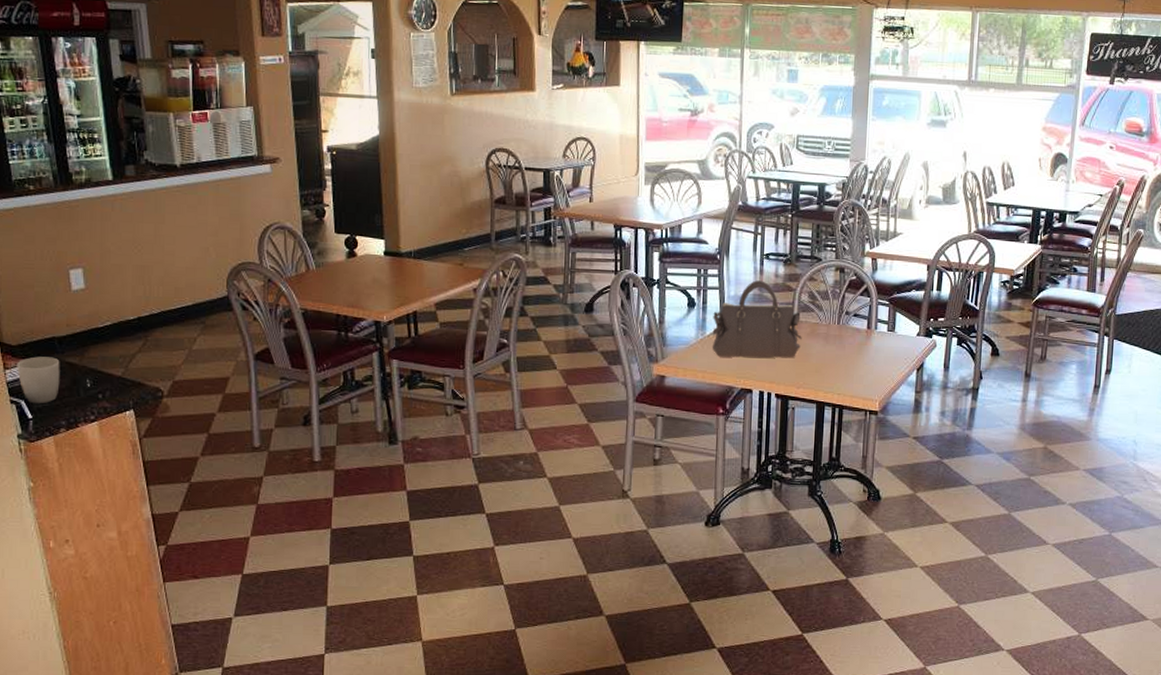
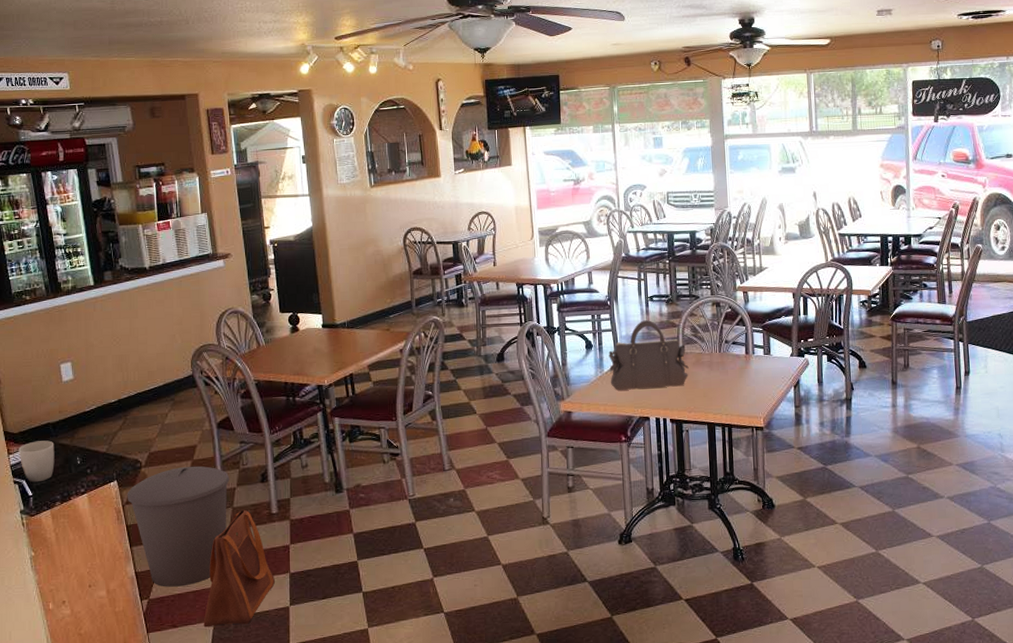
trash can: none [145,400,267,534] -> present [127,465,230,587]
shopping bag: none [229,454,313,581] -> present [203,509,275,628]

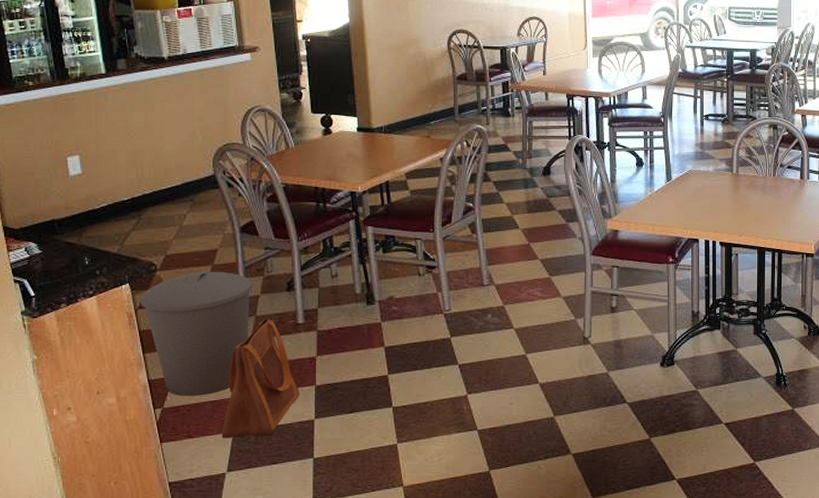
cup: present [19,440,55,483] -> none [20,238,60,282]
shoulder bag: present [608,320,689,391] -> none [660,139,742,211]

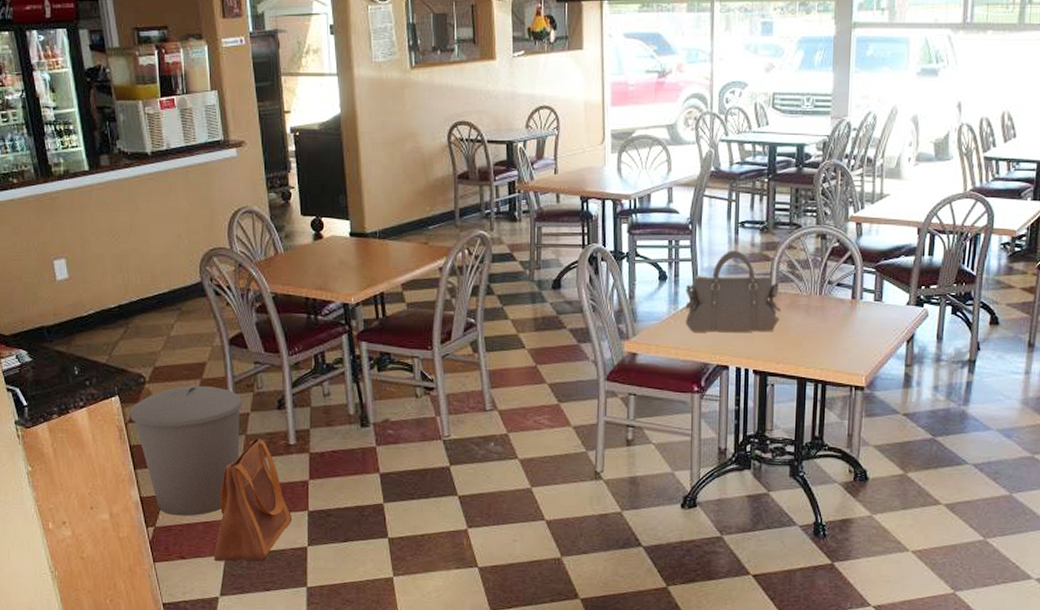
shoulder bag: none [660,139,742,211] -> present [685,250,781,333]

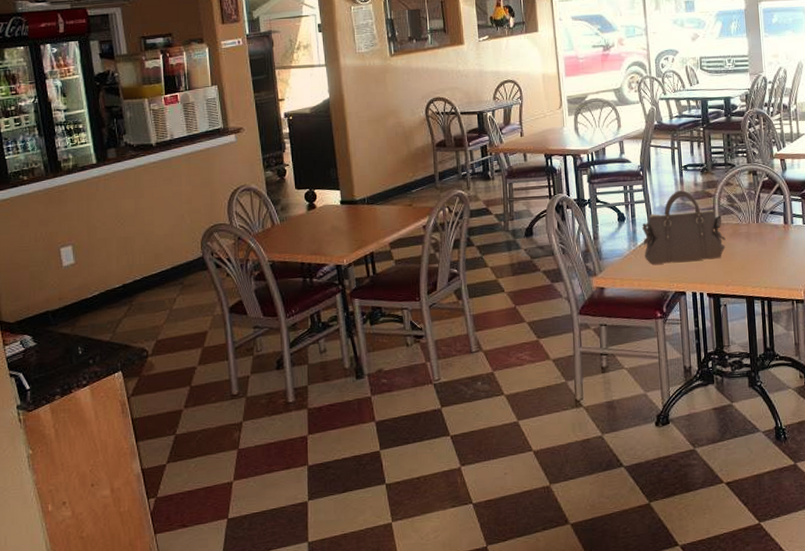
trash can: present [130,385,243,516] -> none [132,353,243,484]
shopping bag: present [214,438,292,562] -> none [215,399,292,527]

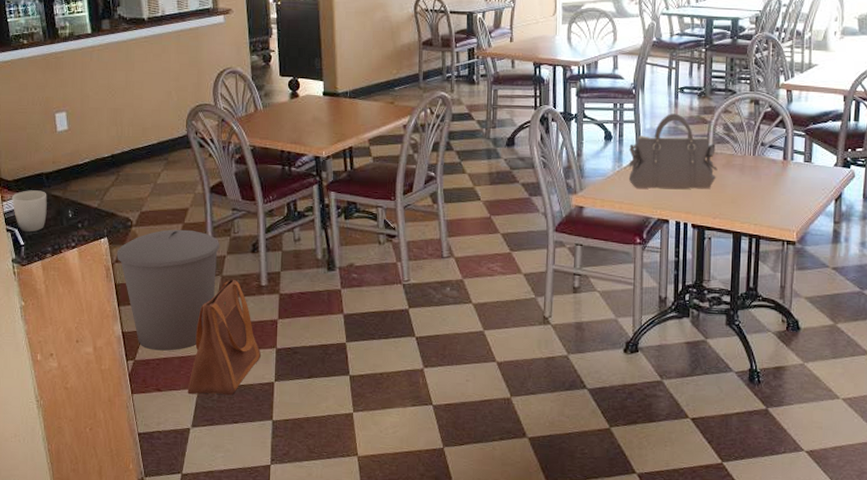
cup: none [15,330,54,376] -> present [12,190,47,232]
trash can: none [132,353,243,484] -> present [117,229,220,351]
shopping bag: none [215,399,292,527] -> present [187,279,261,396]

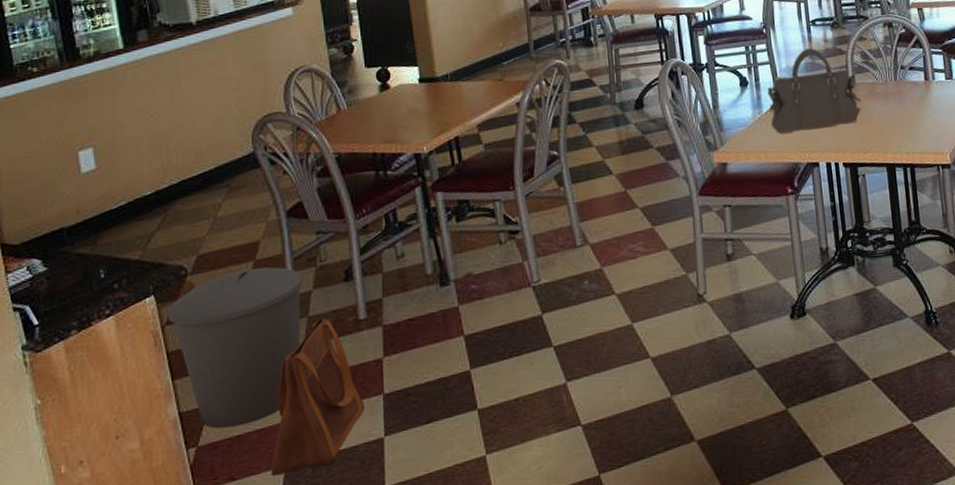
cup: present [12,190,47,232] -> none [20,250,70,308]

